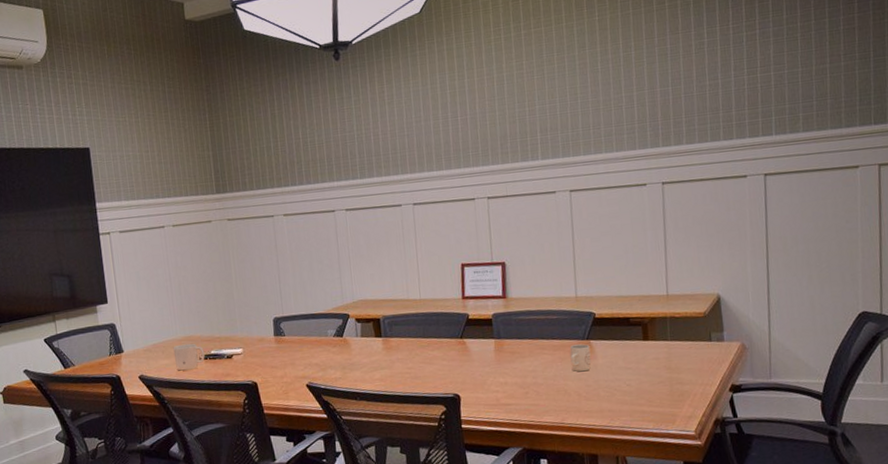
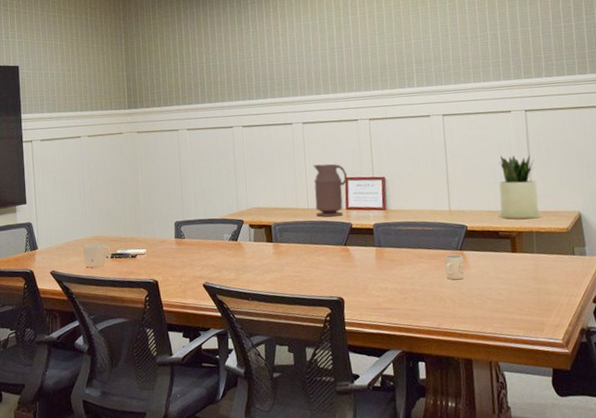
water jug: none [425,249,464,309] -> present [312,163,348,217]
planter: none [628,233,678,305] -> present [497,155,543,220]

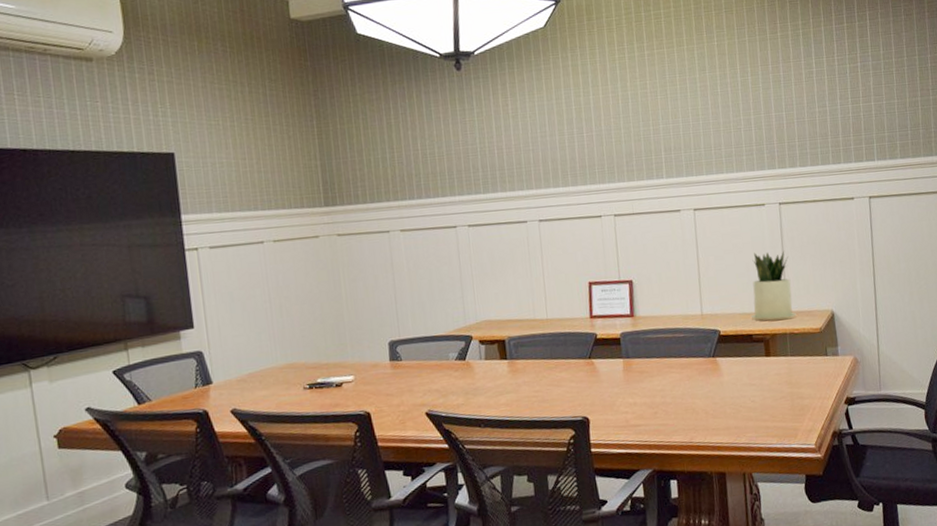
mug: present [83,243,112,268] -> none [272,371,310,403]
water jug: present [312,163,348,217] -> none [551,267,591,328]
mug: present [444,254,465,280] -> none [696,361,718,390]

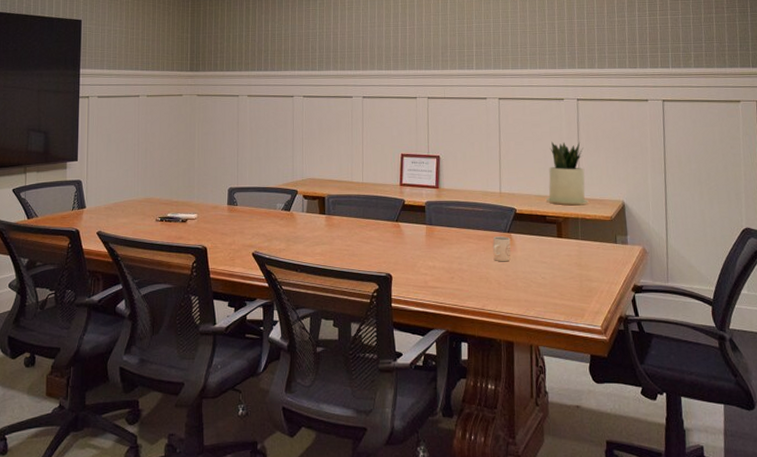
mug: none [696,361,718,390] -> present [492,236,511,262]

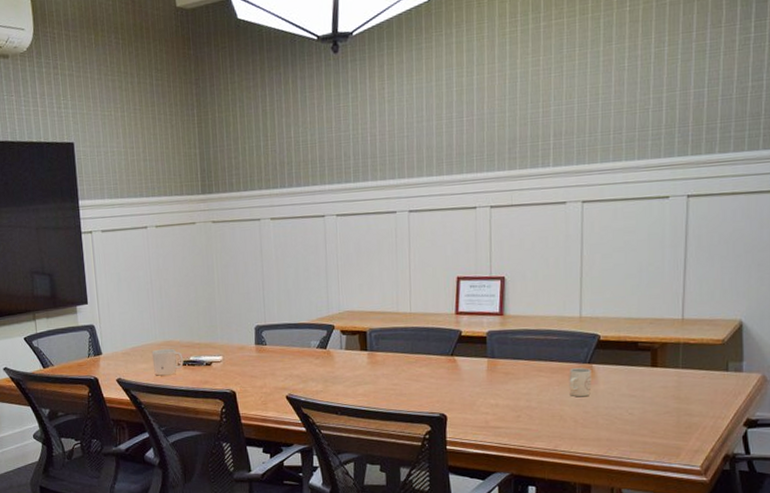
mug: none [132,205,161,230] -> present [151,348,184,376]
planter: present [545,141,589,206] -> none [638,251,694,329]

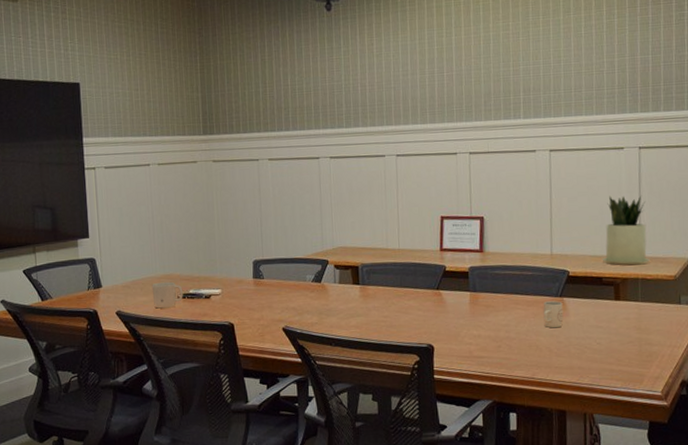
planter: none [638,251,694,329] -> present [602,196,650,266]

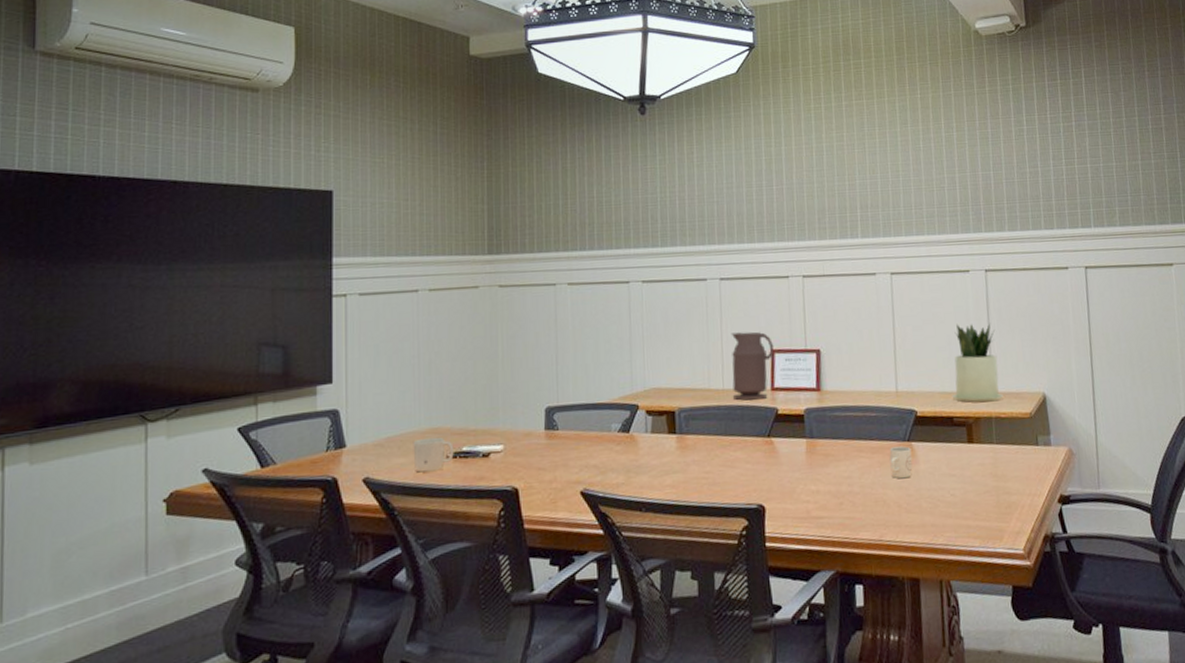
water jug: none [405,201,443,259] -> present [731,331,774,401]

